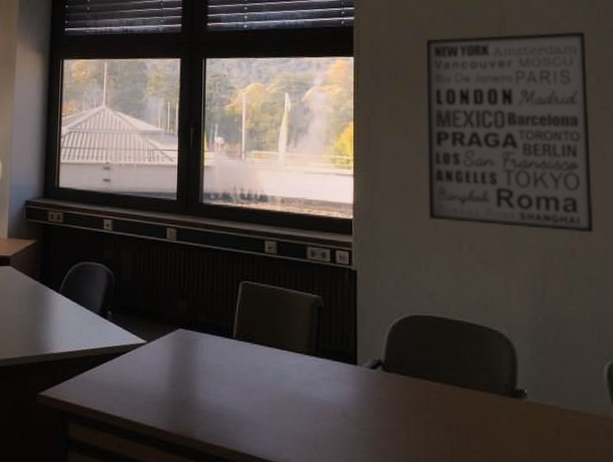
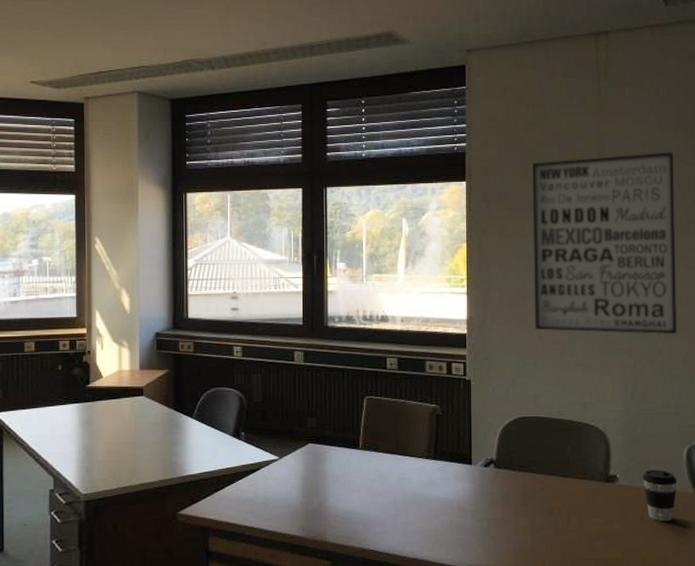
coffee cup: none [554,386,597,450] -> present [642,469,677,522]

